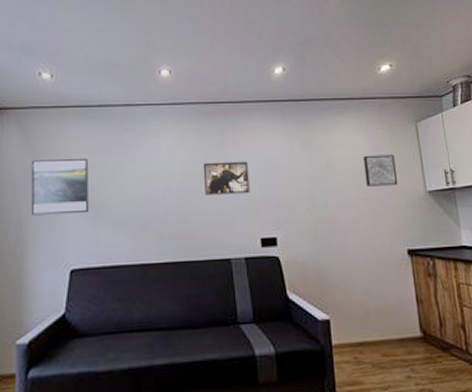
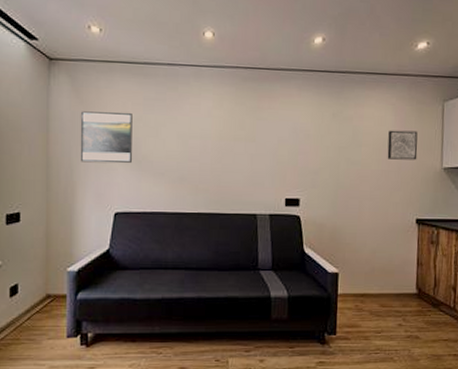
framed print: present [203,161,250,195] -> none [238,125,281,157]

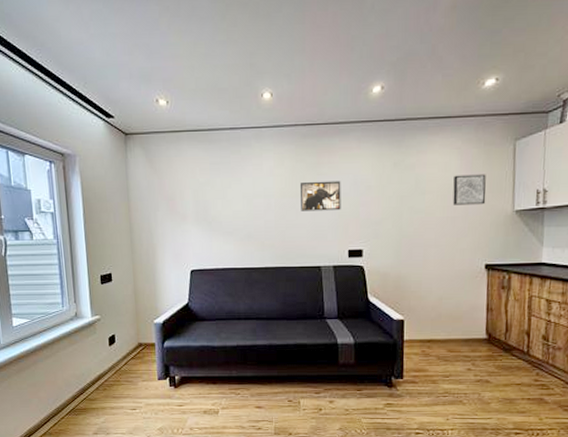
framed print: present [80,111,132,164] -> none [155,177,203,226]
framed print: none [238,125,281,157] -> present [299,180,341,211]

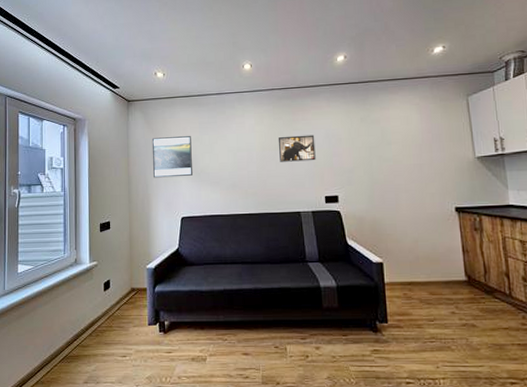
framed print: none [155,177,203,226] -> present [151,135,192,178]
wall art: present [452,174,486,205] -> none [416,126,448,154]

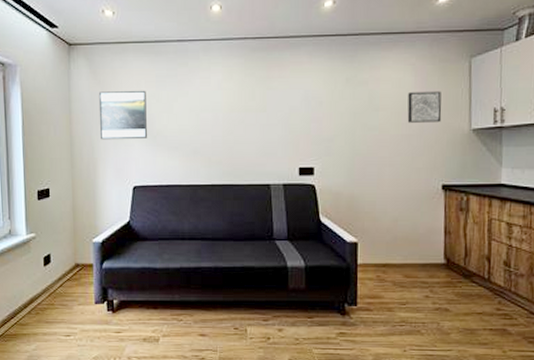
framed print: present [278,135,316,162] -> none [248,95,292,127]
wall art: none [416,126,448,154] -> present [407,91,442,123]

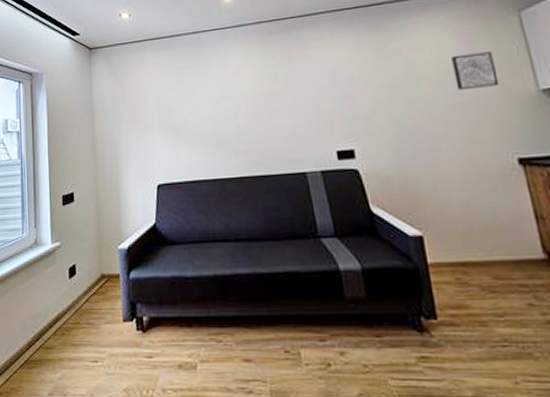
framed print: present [98,90,147,140] -> none [118,84,168,138]

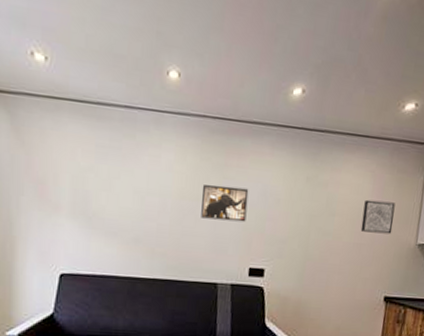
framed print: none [270,74,322,111] -> present [201,184,249,223]

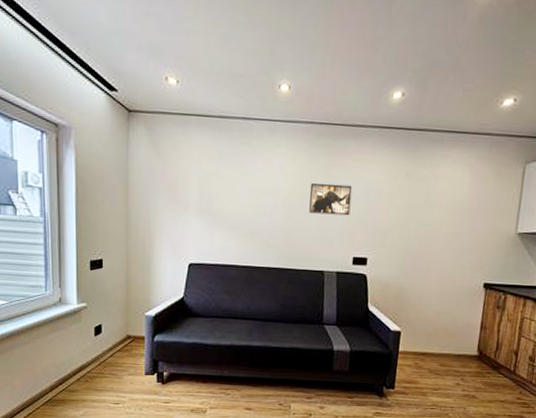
wall art: present [360,199,396,234] -> none [459,192,494,224]

